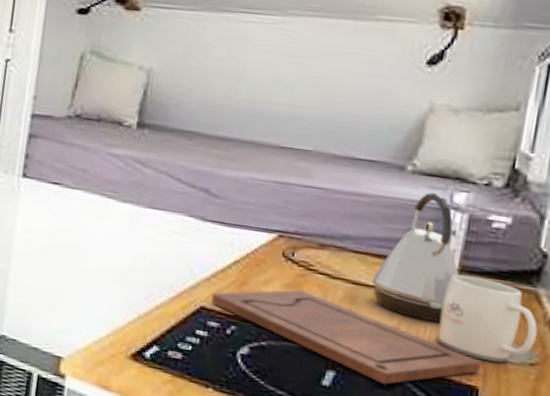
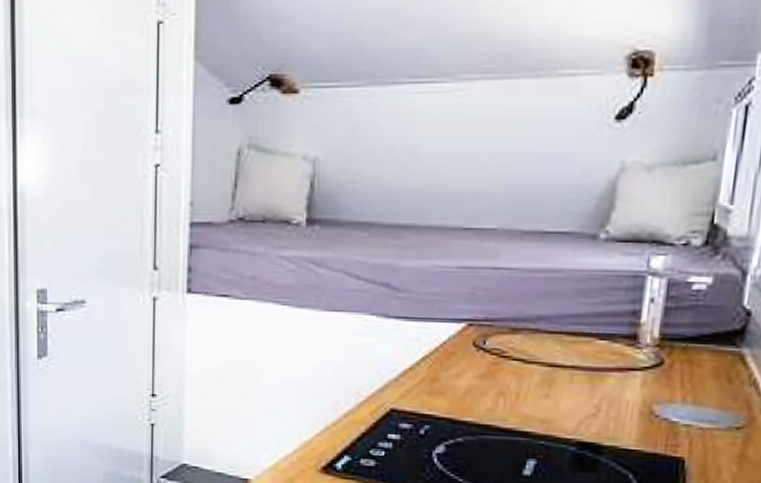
cutting board: present [211,290,482,385] -> none [401,380,687,467]
kettle: present [372,192,459,322] -> none [570,260,660,396]
mug: present [437,274,538,363] -> none [640,343,743,431]

